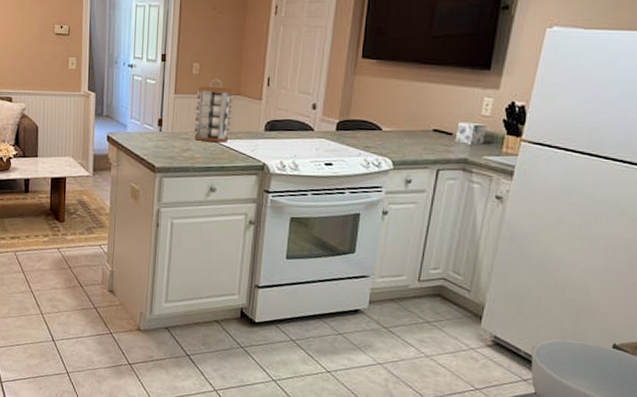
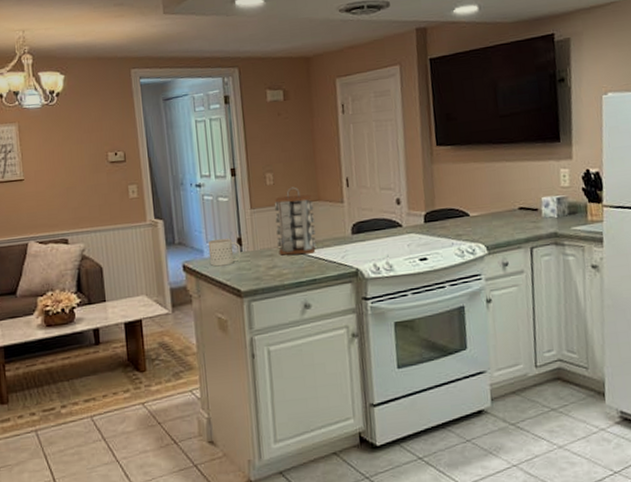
mug: none [131,116,161,142] -> present [208,238,242,267]

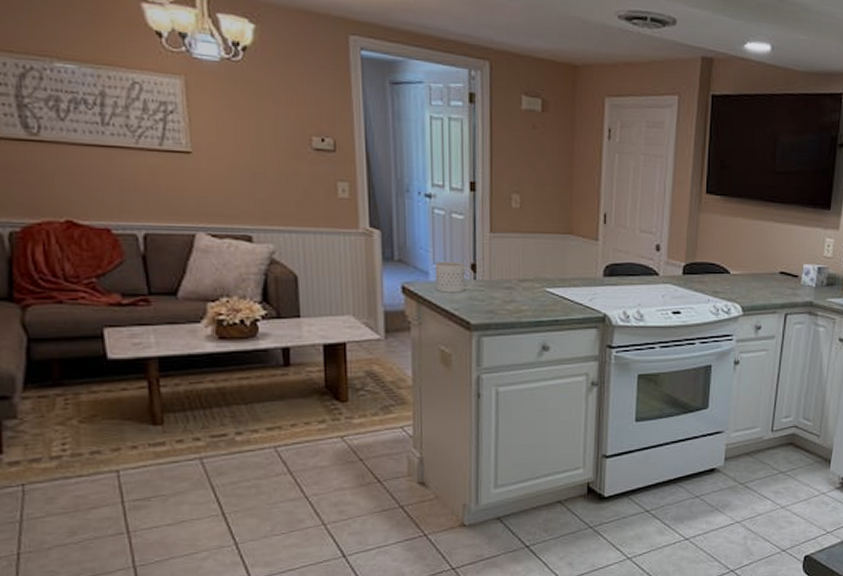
spice rack: present [274,187,317,256] -> none [517,214,564,292]

